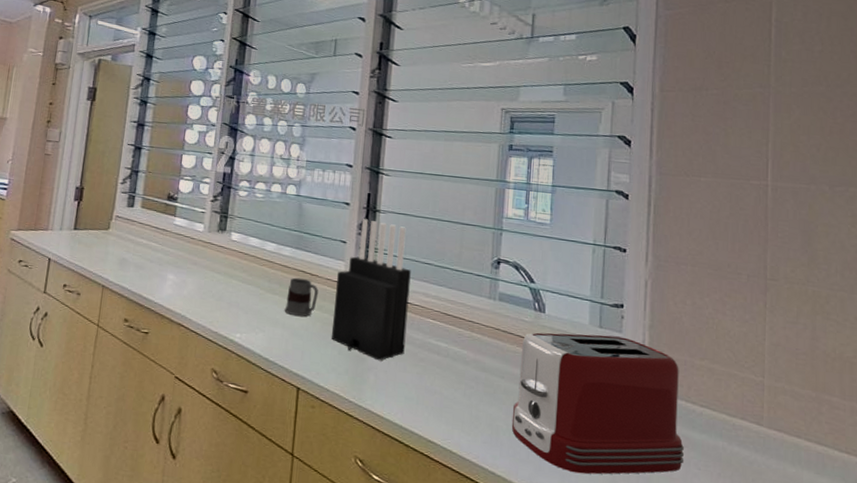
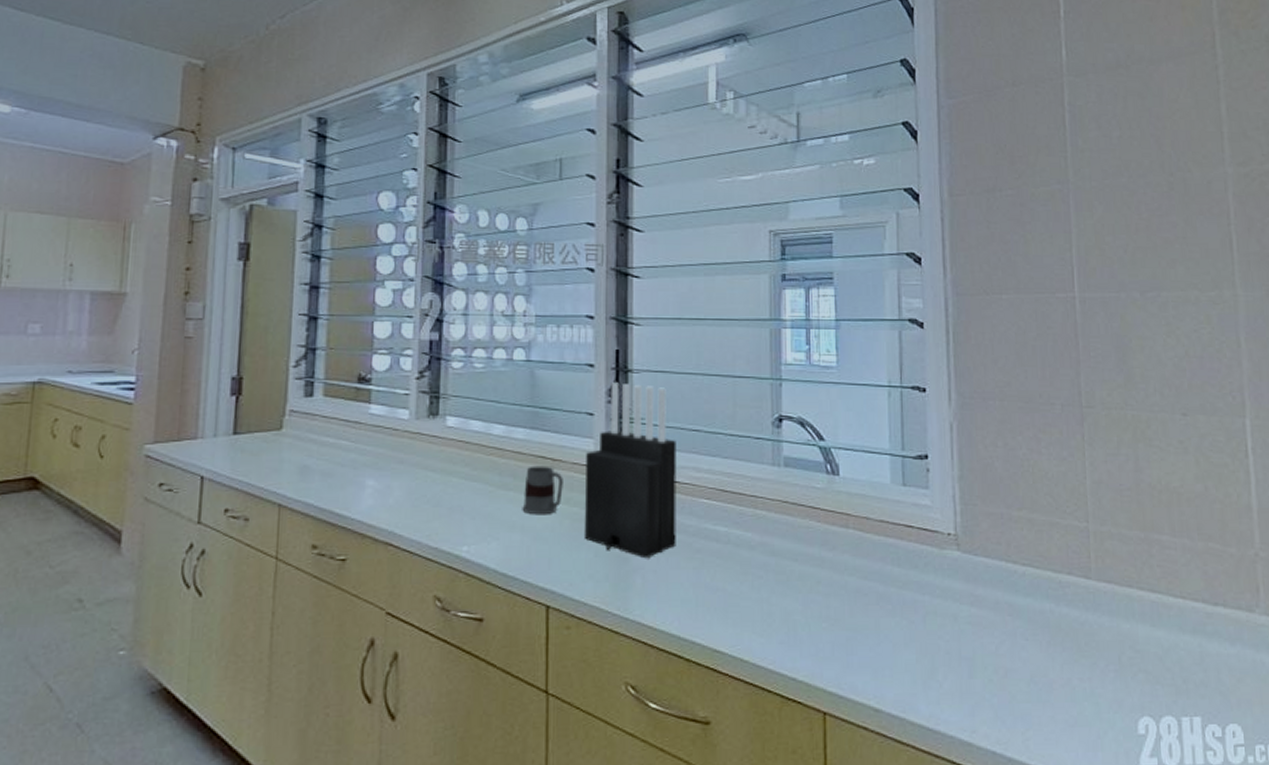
toaster: present [511,332,685,475] -> none [810,494,1009,665]

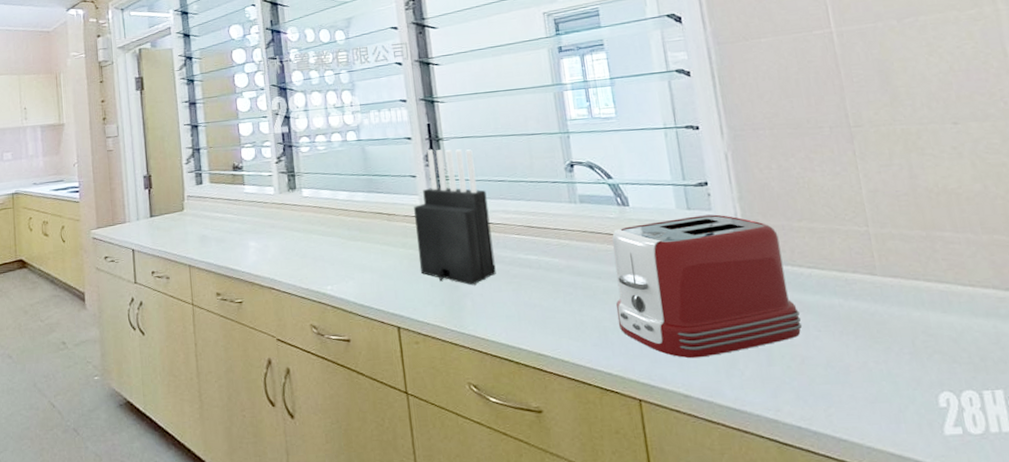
mug: present [522,465,563,515] -> none [368,219,399,258]
toaster: none [810,494,1009,665] -> present [612,214,802,359]

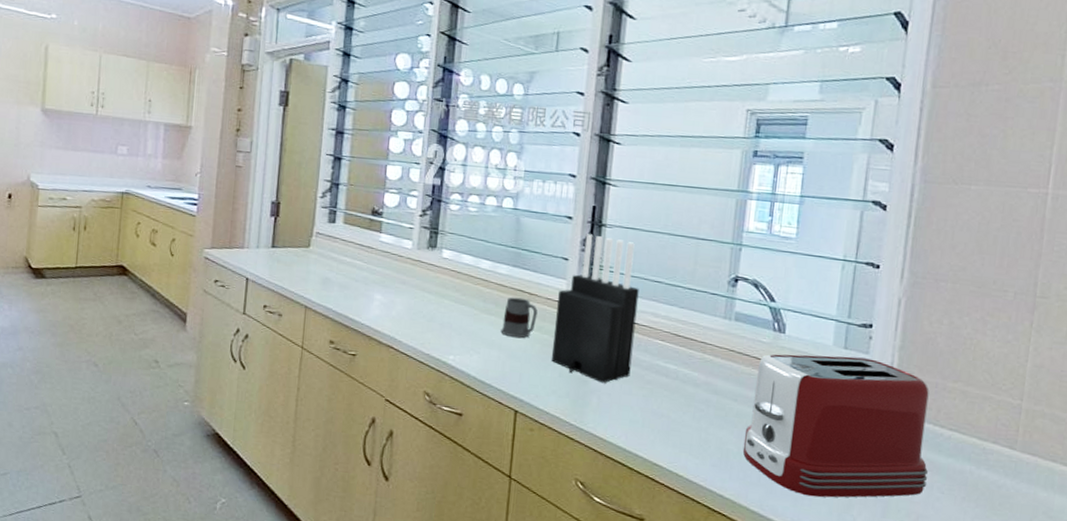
mug: none [368,219,399,258] -> present [500,297,538,339]

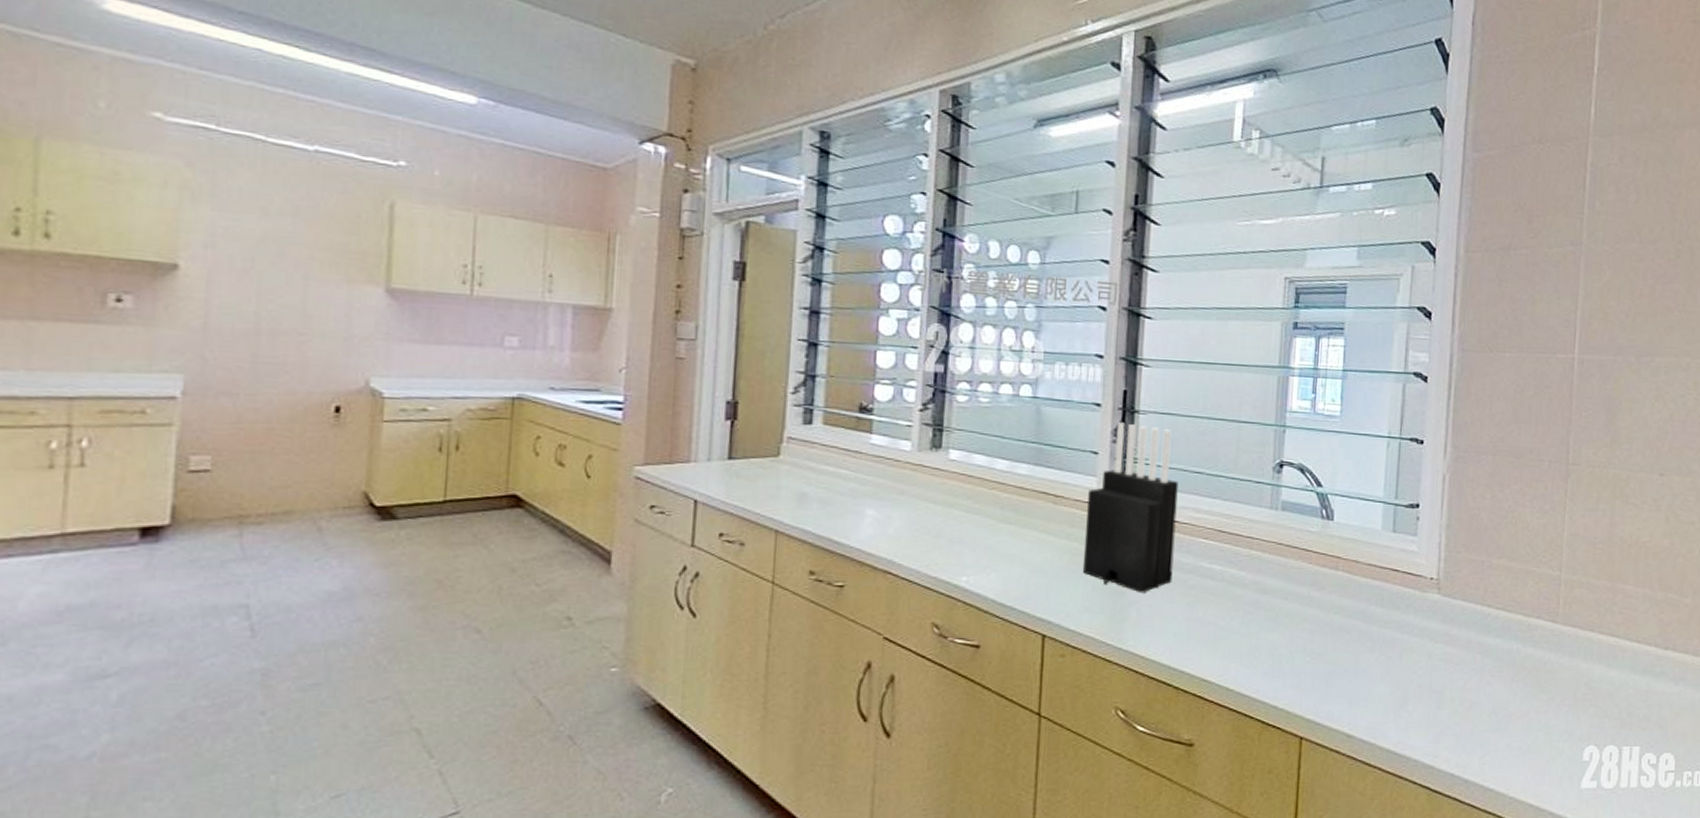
mug: present [500,297,538,339] -> none [1022,501,1065,549]
toaster: present [742,354,930,498] -> none [1295,540,1479,696]

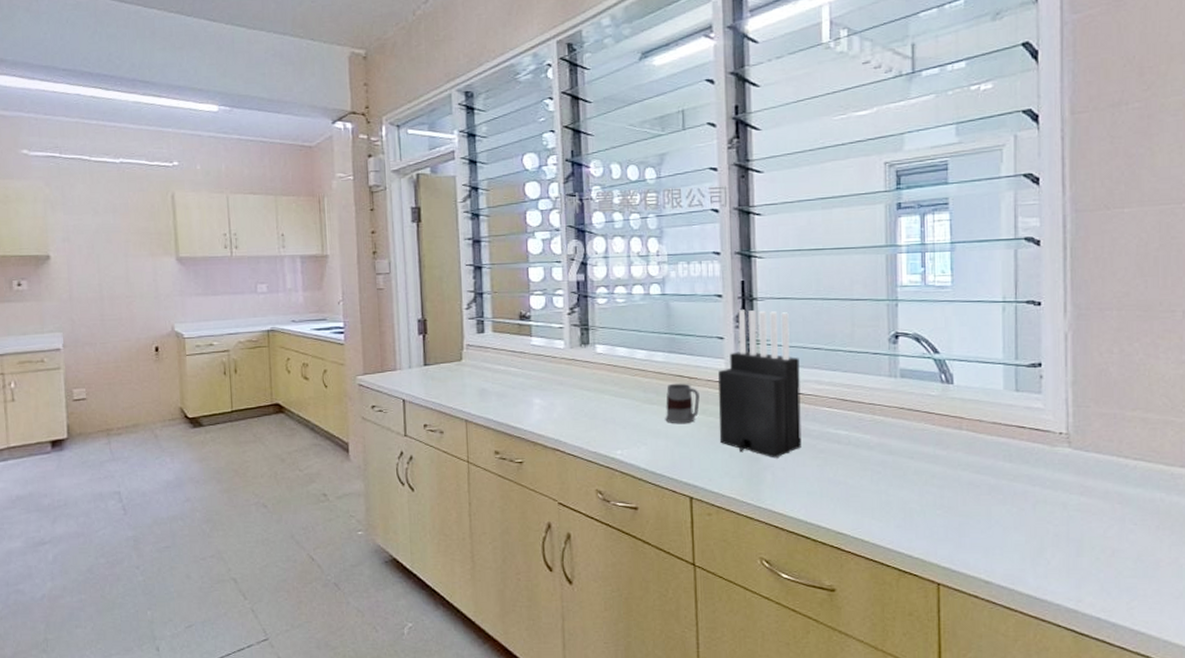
mug: none [1022,501,1065,549] -> present [665,383,700,424]

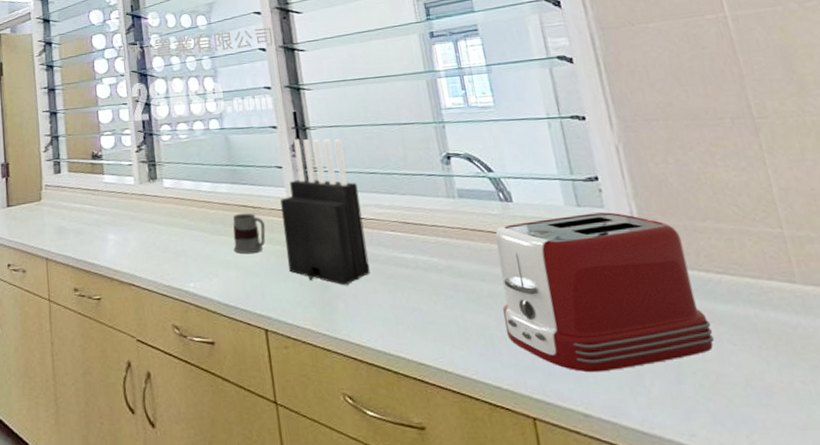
toaster: none [925,398,1119,545] -> present [495,212,714,373]

